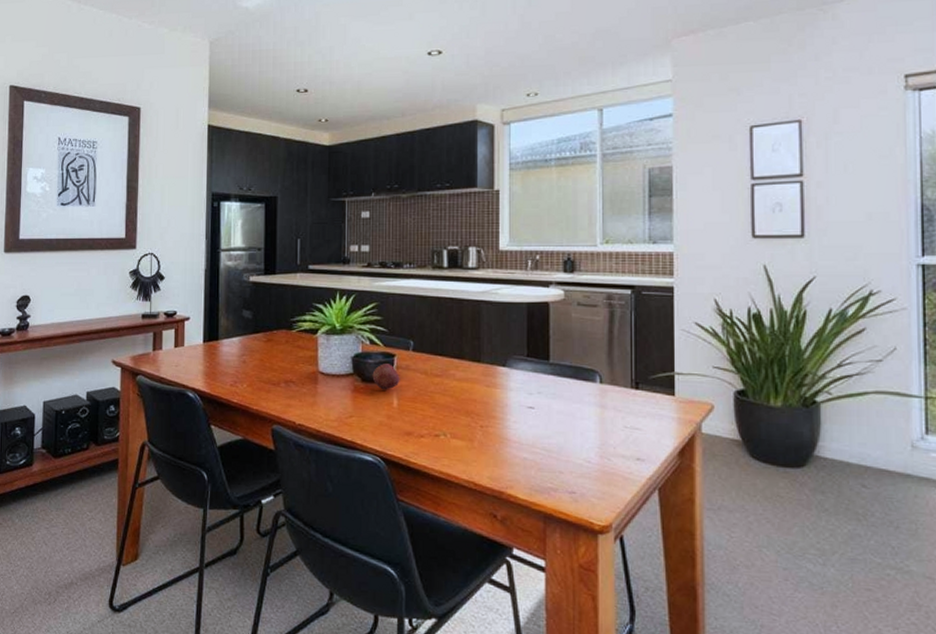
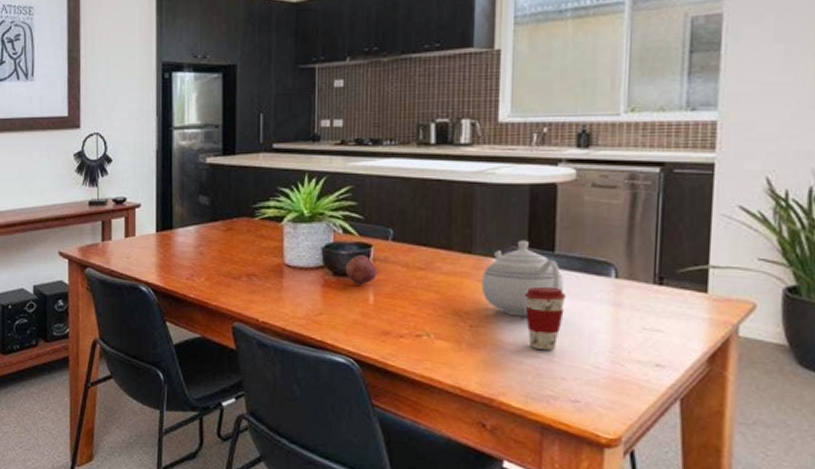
teapot: none [489,350,558,418] -> present [481,240,564,317]
coffee cup: none [526,390,561,448] -> present [525,286,566,351]

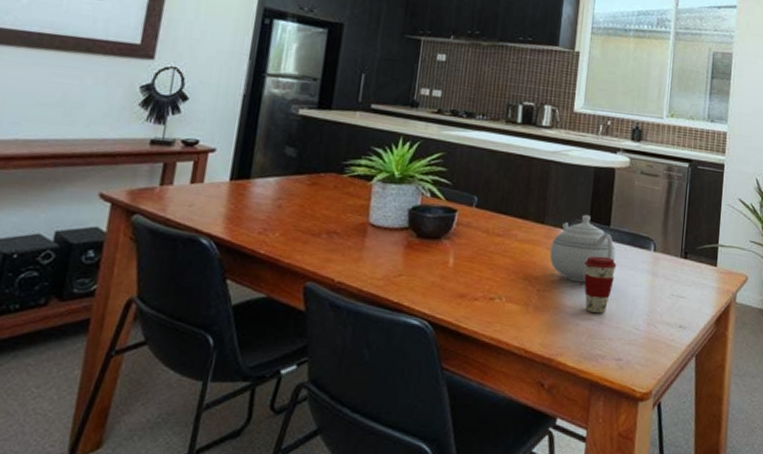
fruit: present [345,255,377,285] -> none [429,219,460,248]

